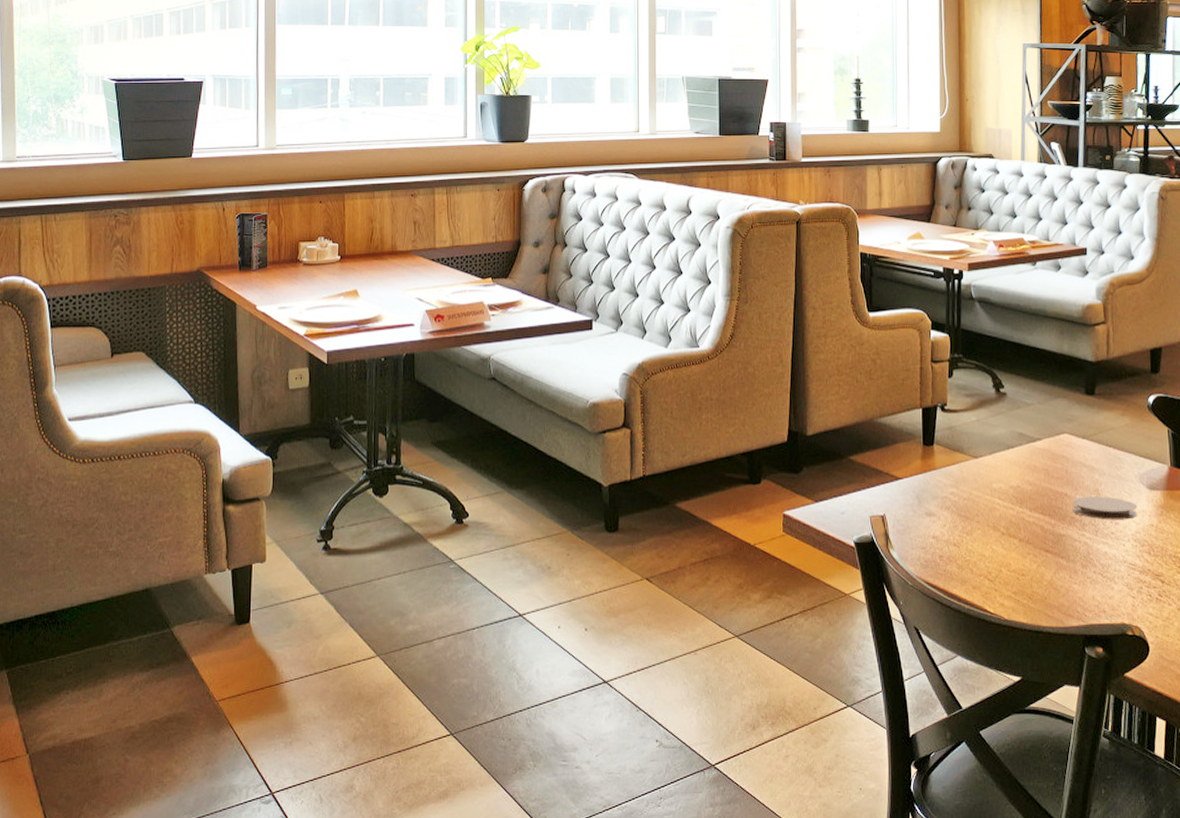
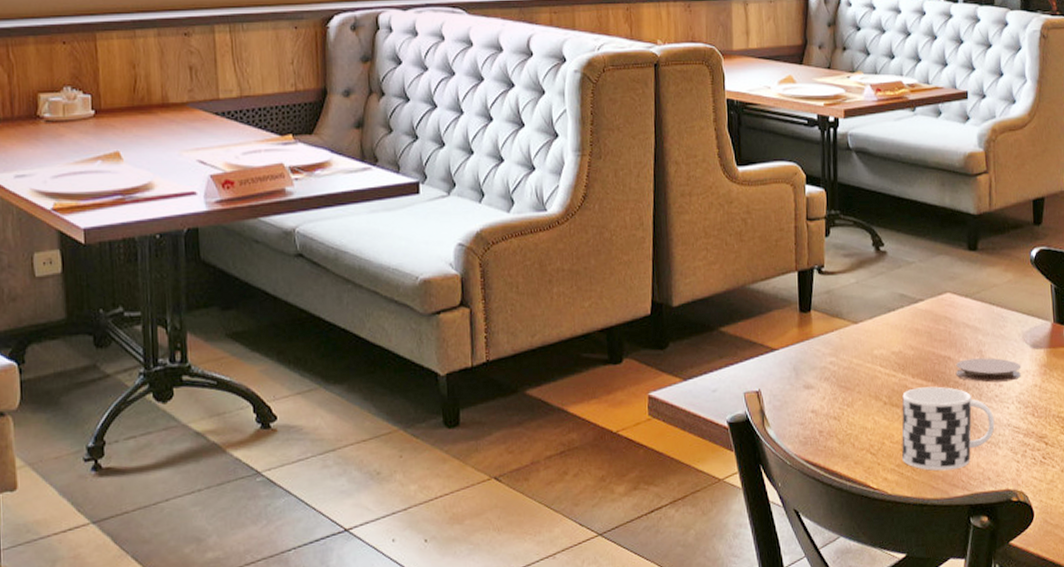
cup: none [1018,521,1111,601] -> present [901,386,995,471]

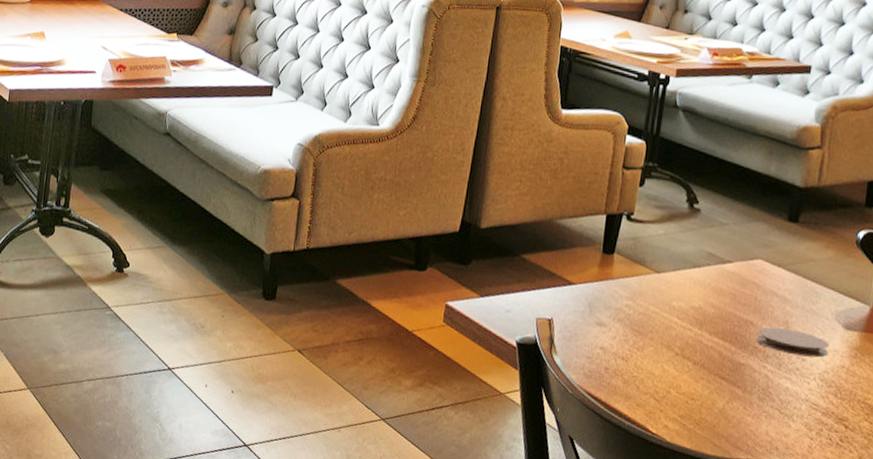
cup: present [901,386,995,471] -> none [687,345,792,433]

